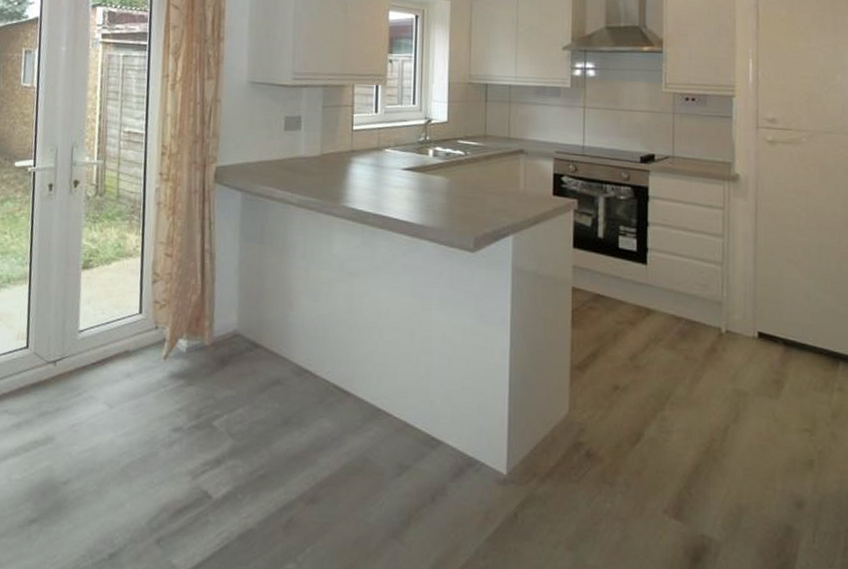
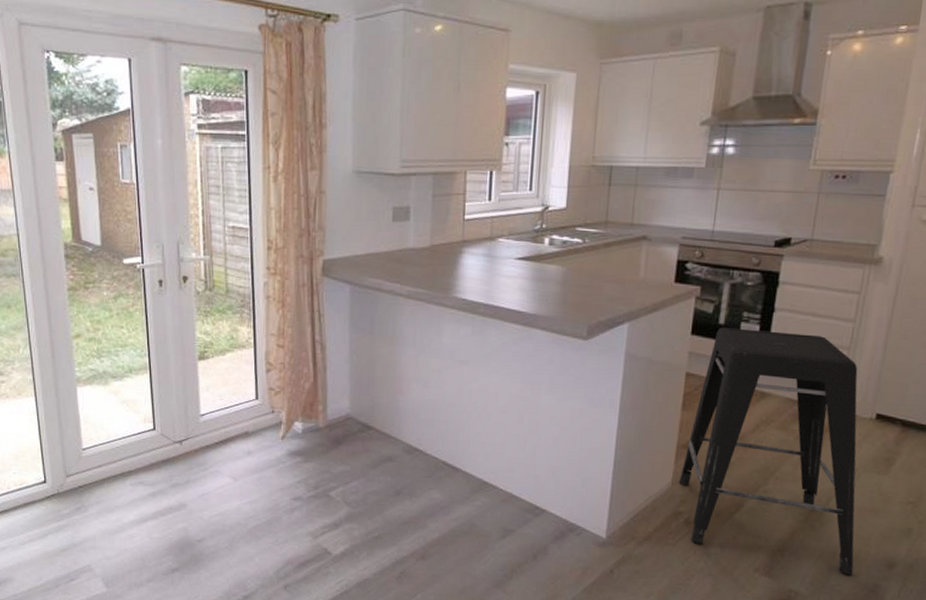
stool: none [575,241,763,516] -> present [678,327,858,575]

